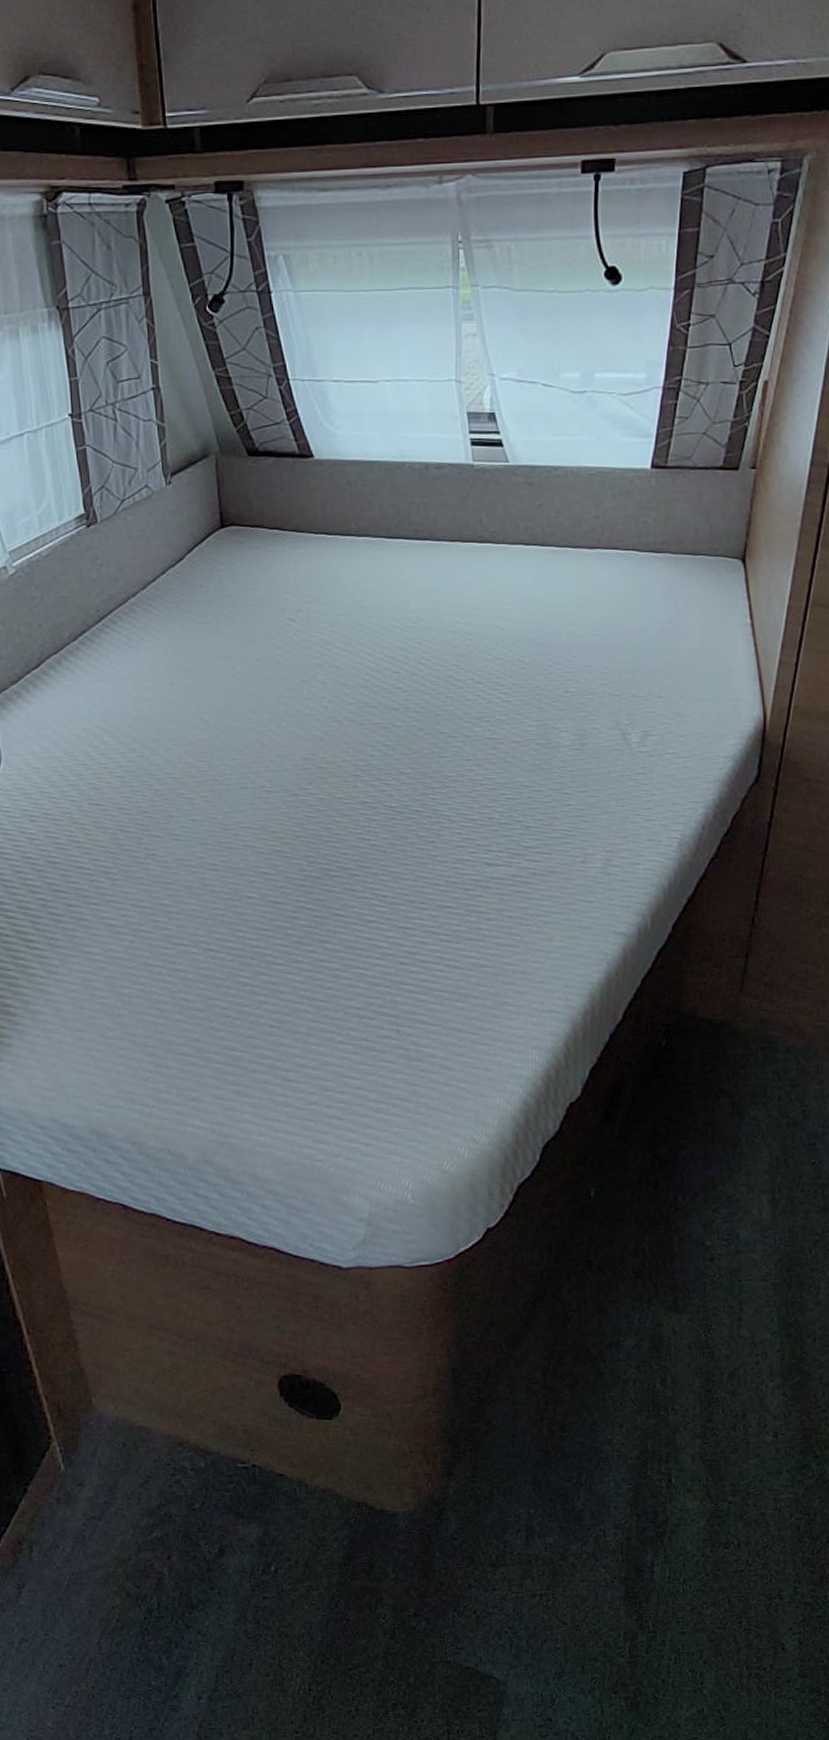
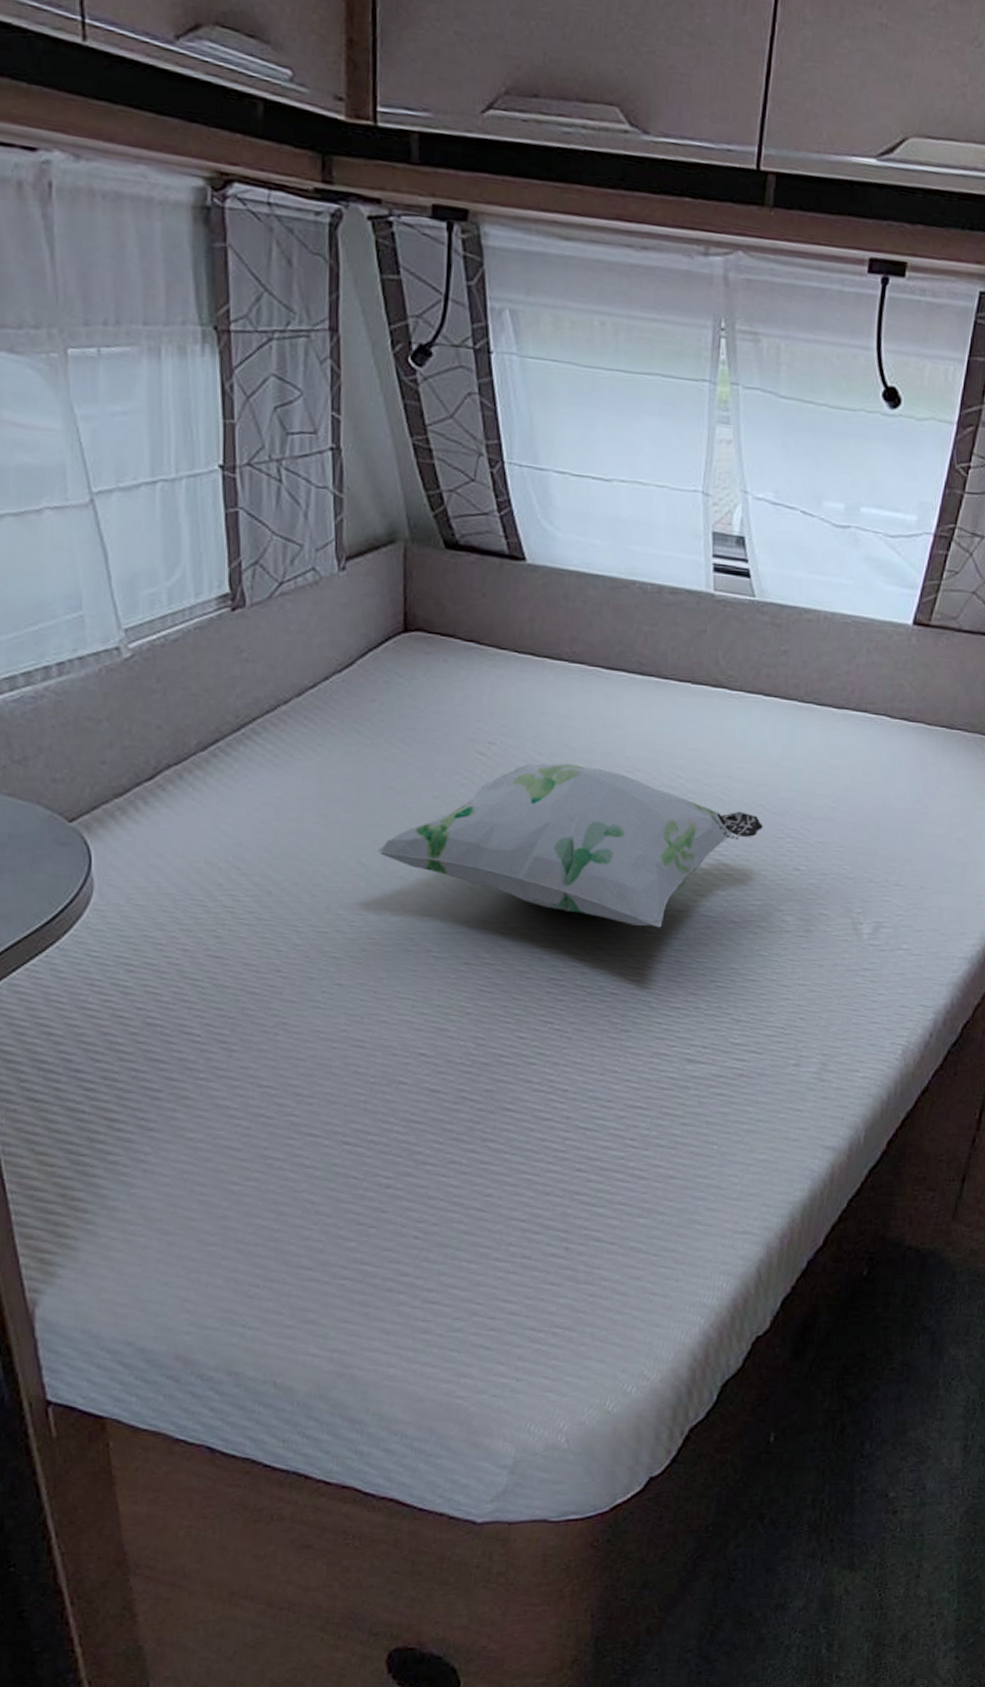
decorative pillow: none [215,621,534,752] -> present [377,763,763,928]

